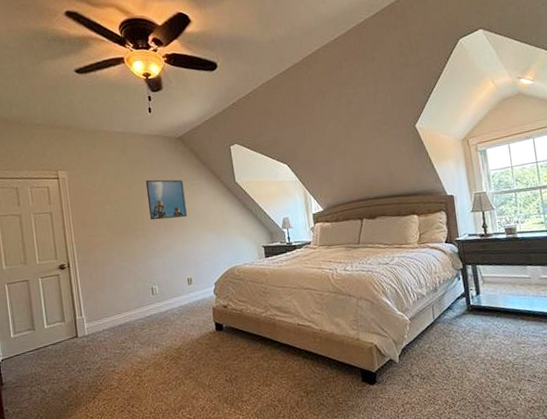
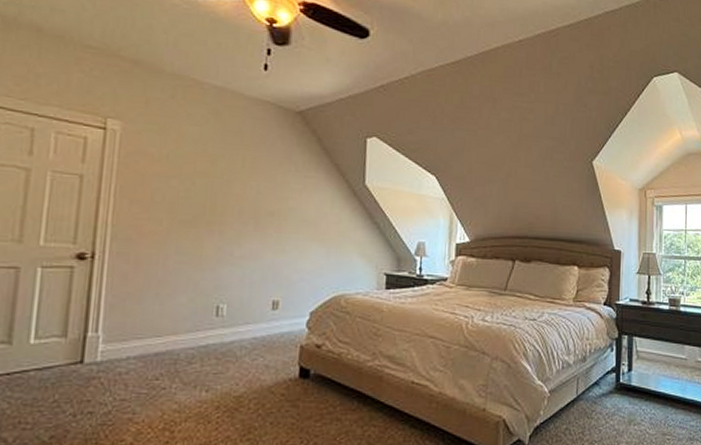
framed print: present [145,179,187,221] -> none [235,159,293,217]

